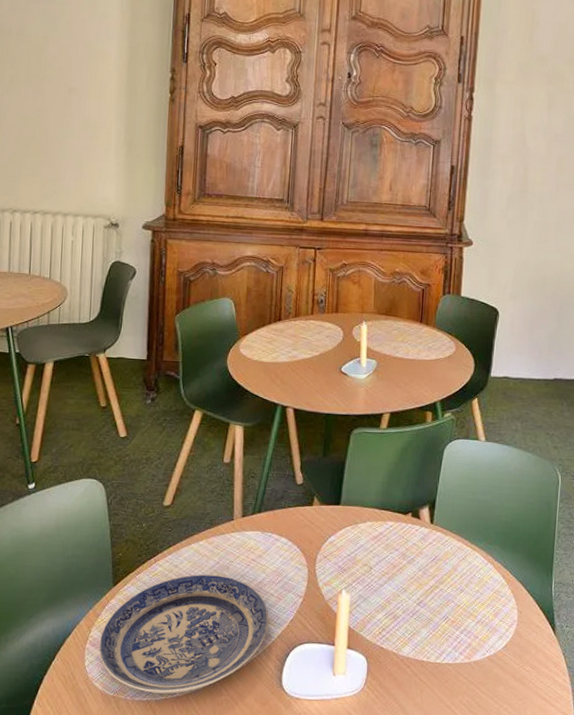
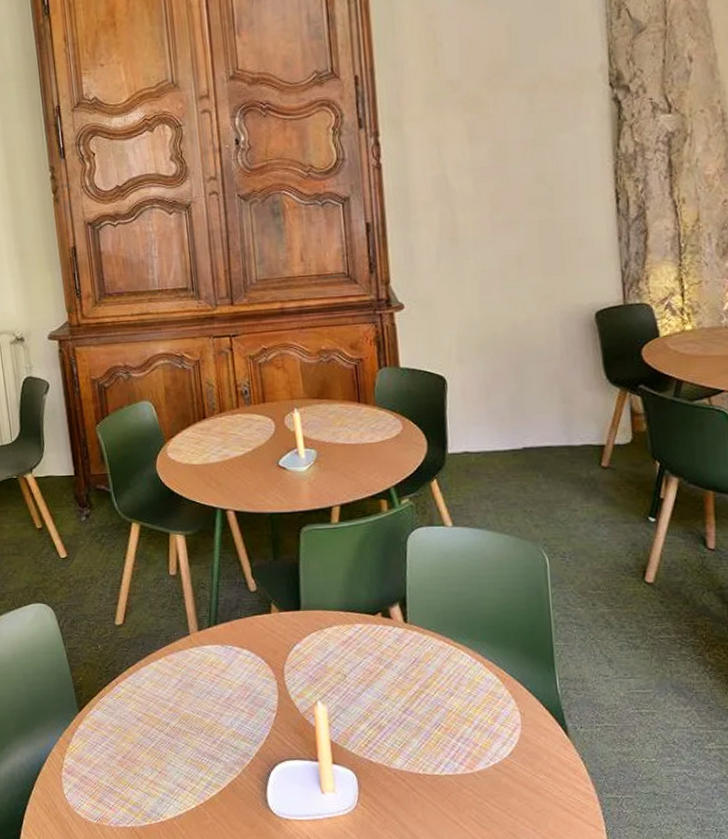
plate: present [99,574,269,694] -> none [74,694,244,819]

